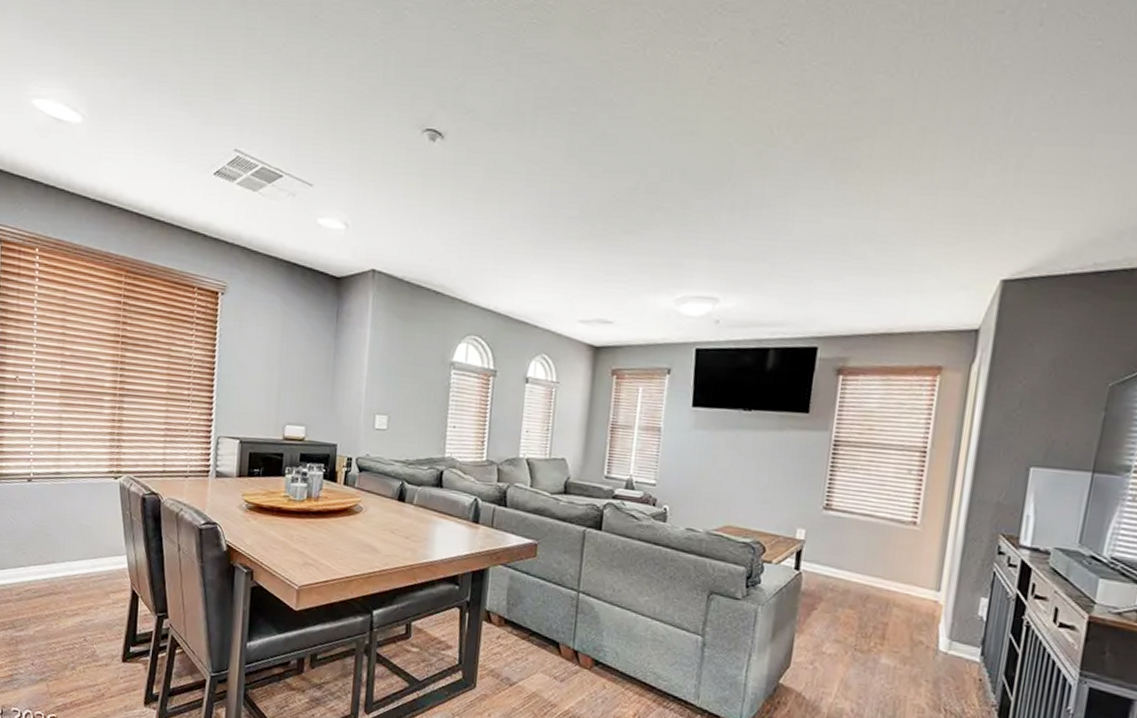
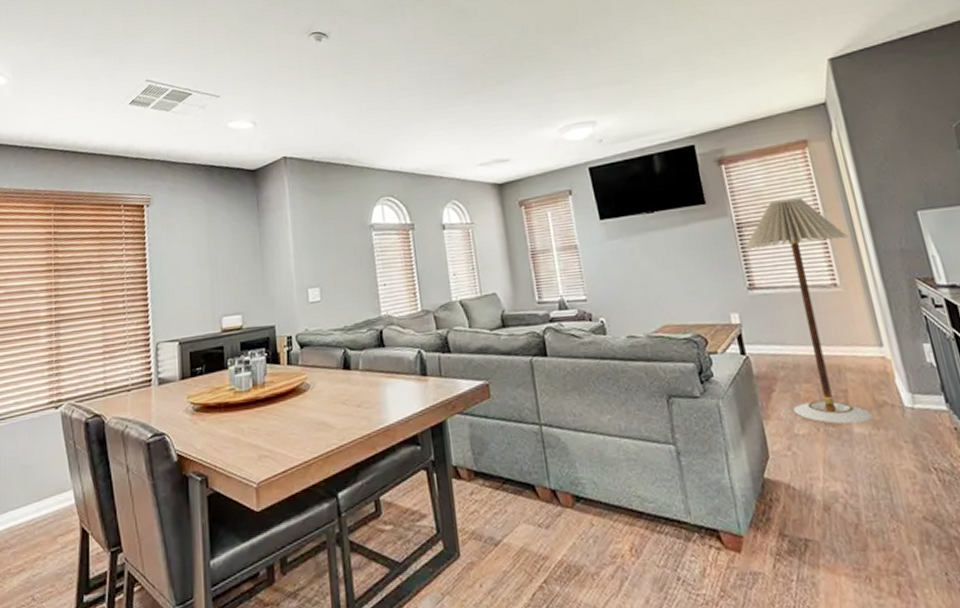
floor lamp: none [828,425,947,656] -> present [746,198,872,425]

